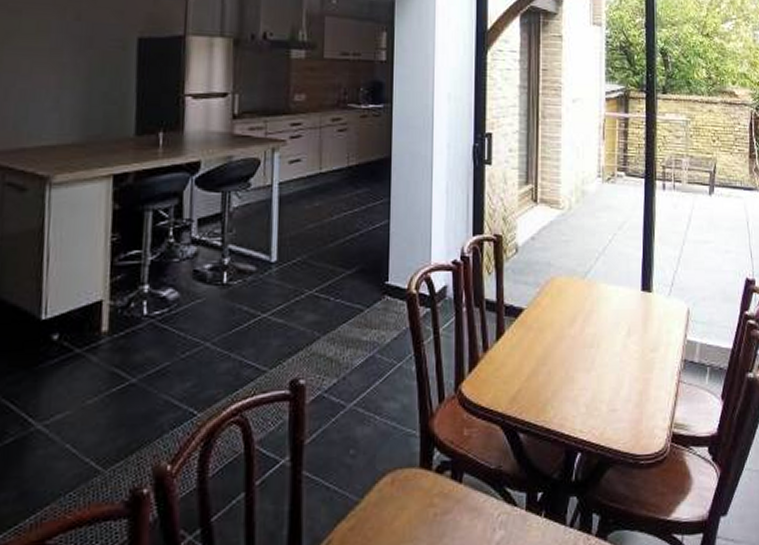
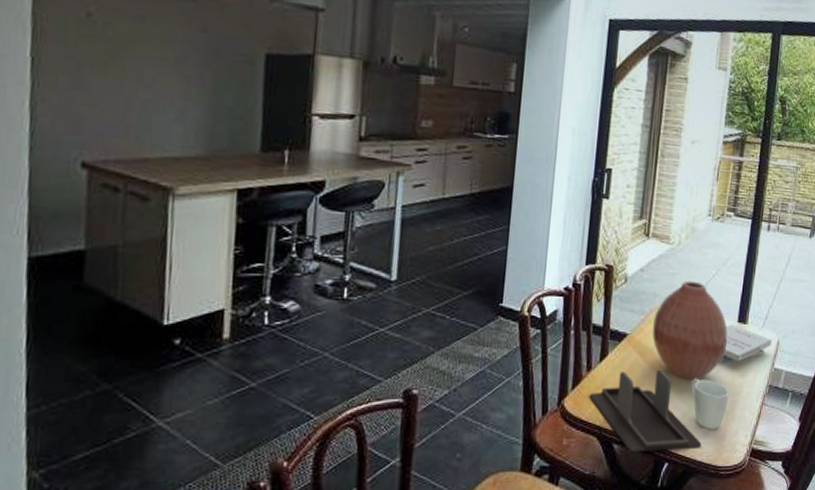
napkin holder: none [488,346,616,443] -> present [589,369,702,453]
vase: none [551,248,633,358] -> present [652,280,728,381]
mug: none [597,355,641,413] -> present [690,378,730,430]
books: none [628,293,682,336] -> present [721,324,772,362]

